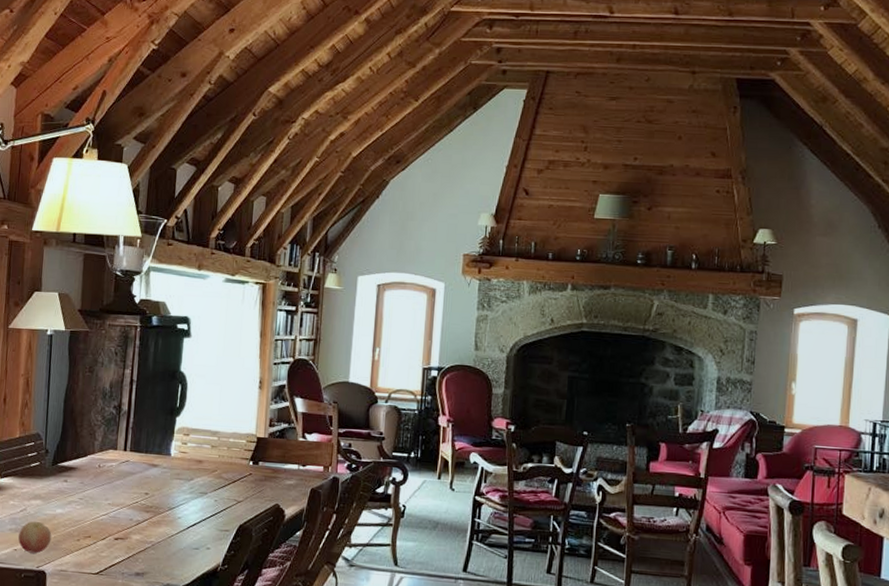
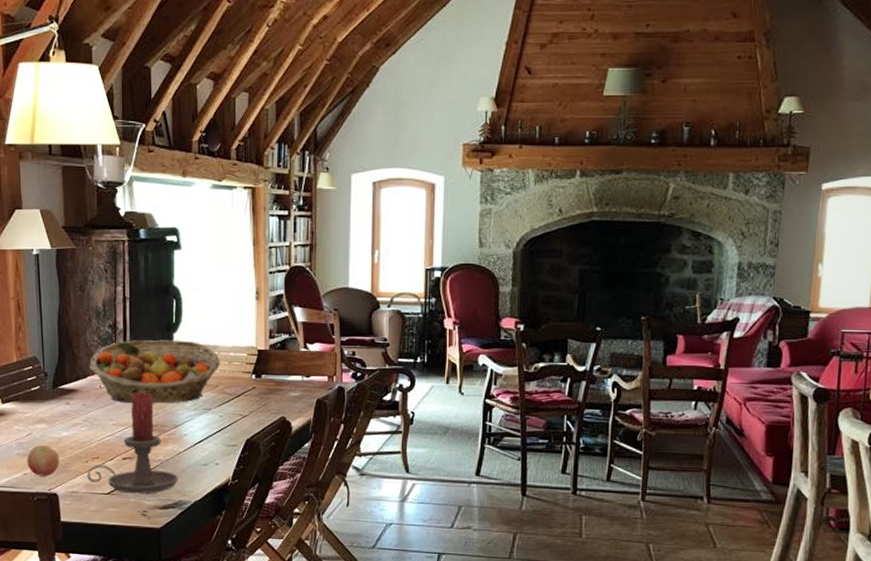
candle holder: none [77,472,168,575] -> present [87,392,178,494]
fruit basket: none [91,421,220,486] -> present [90,339,220,404]

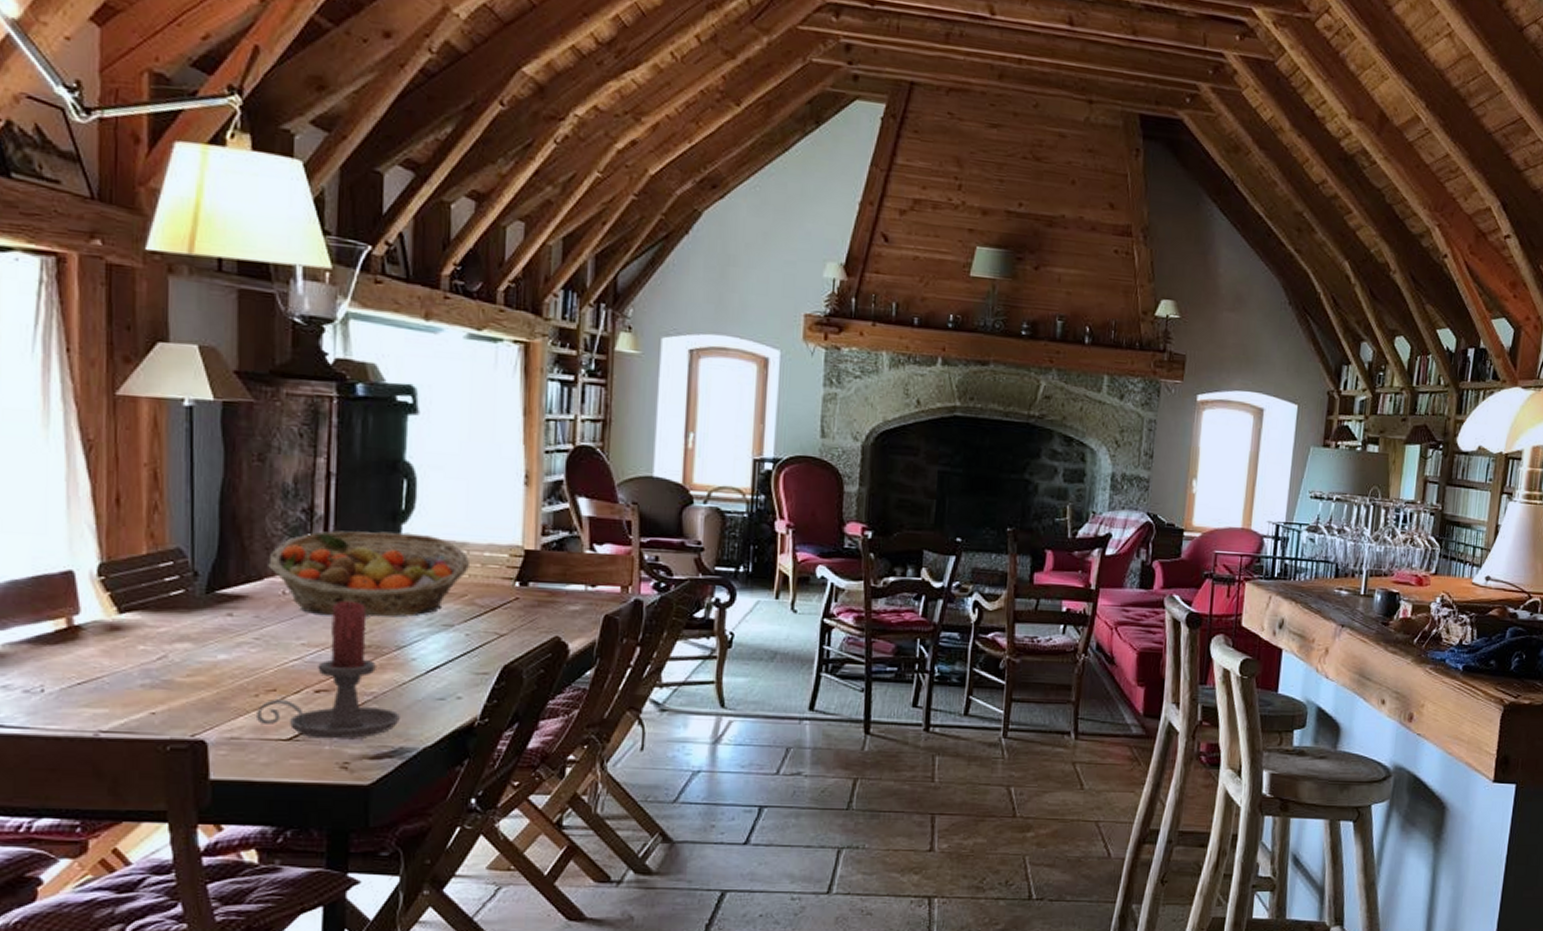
fruit: present [27,444,60,477] -> none [157,672,213,717]

